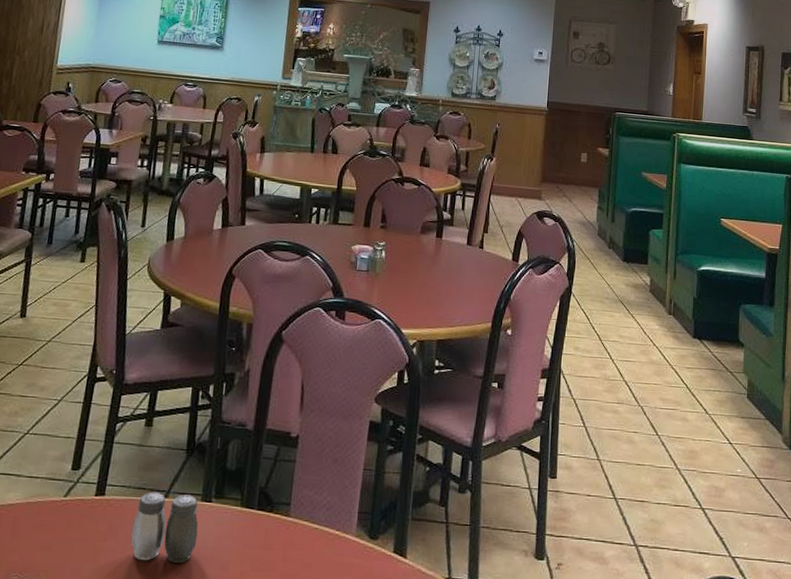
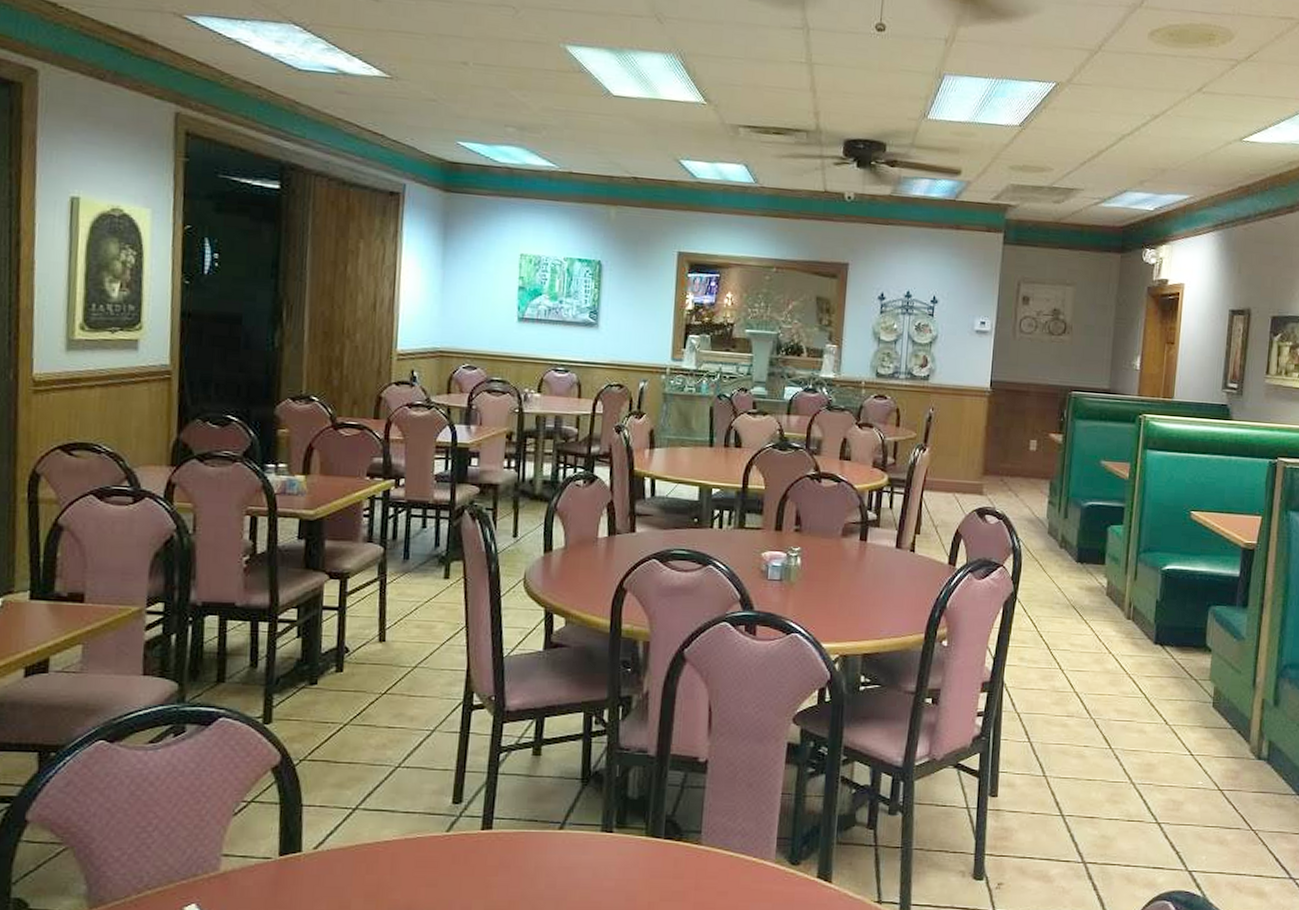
salt and pepper shaker: present [131,491,199,563] -> none [525,823,599,895]

